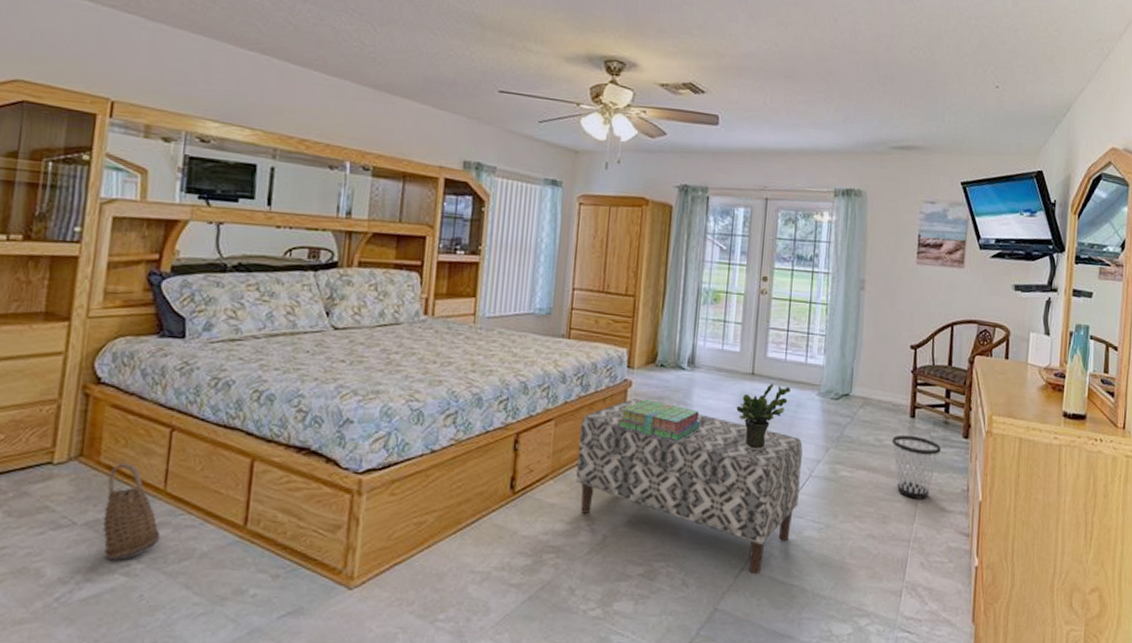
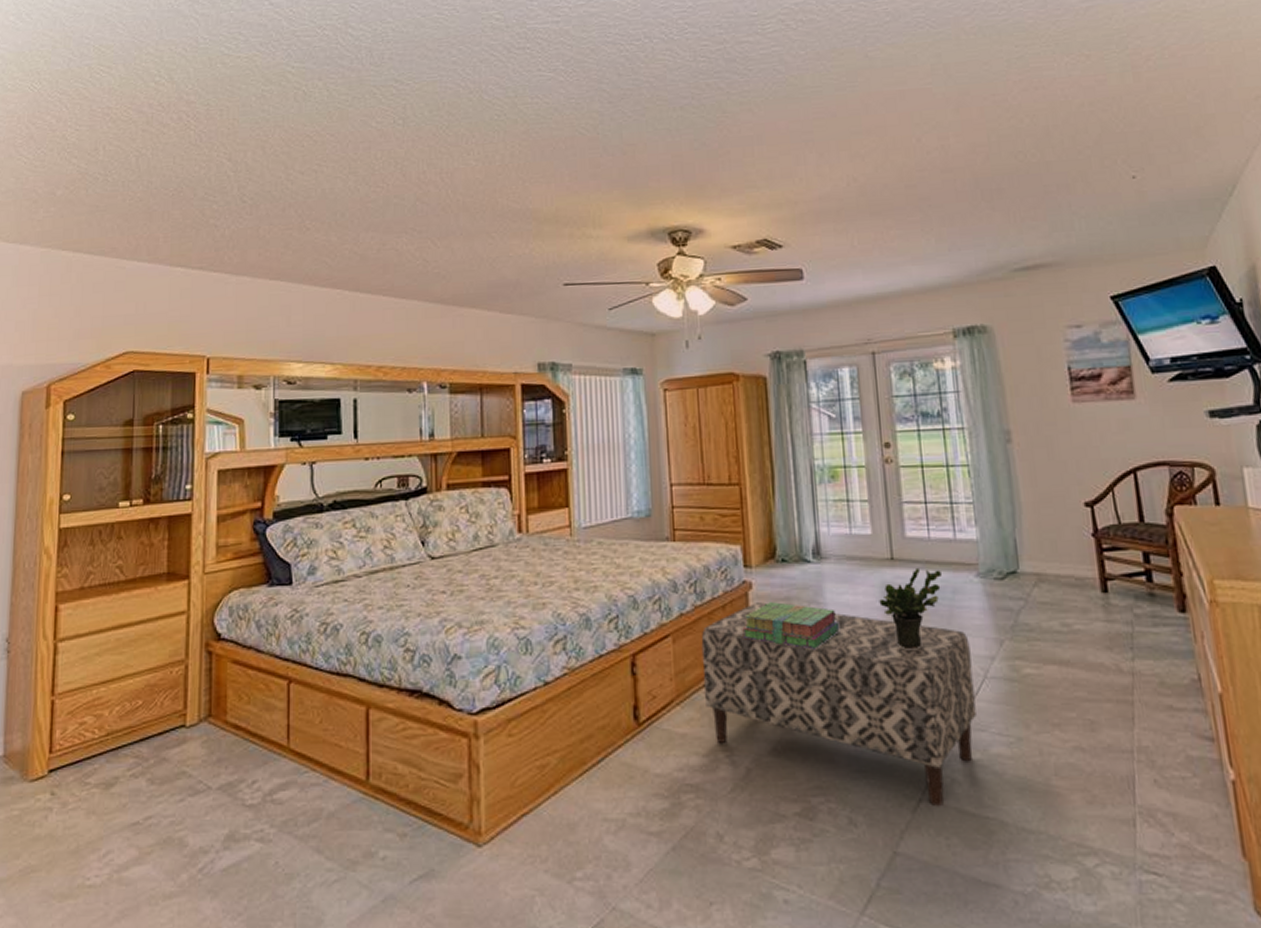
basket: present [102,463,161,561] -> none [235,720,288,826]
wastebasket: present [892,435,941,499] -> none [1083,615,1152,696]

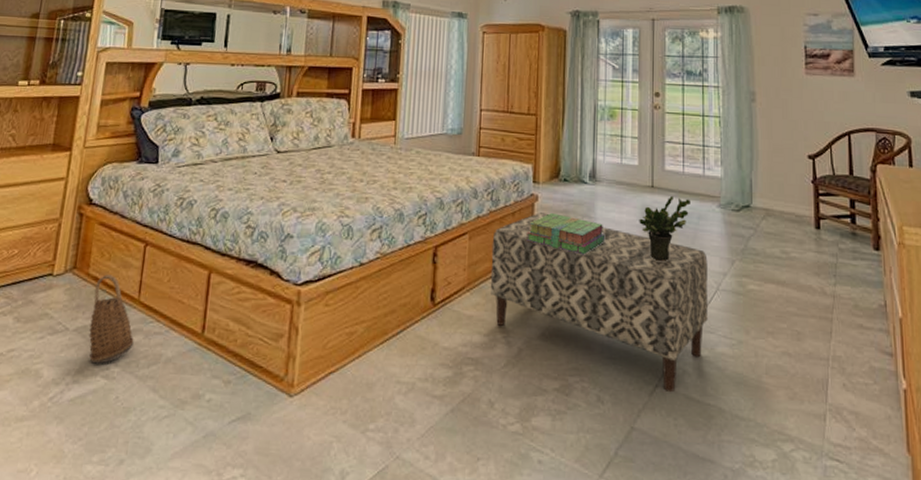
basket: none [235,720,288,826] -> present [88,274,134,364]

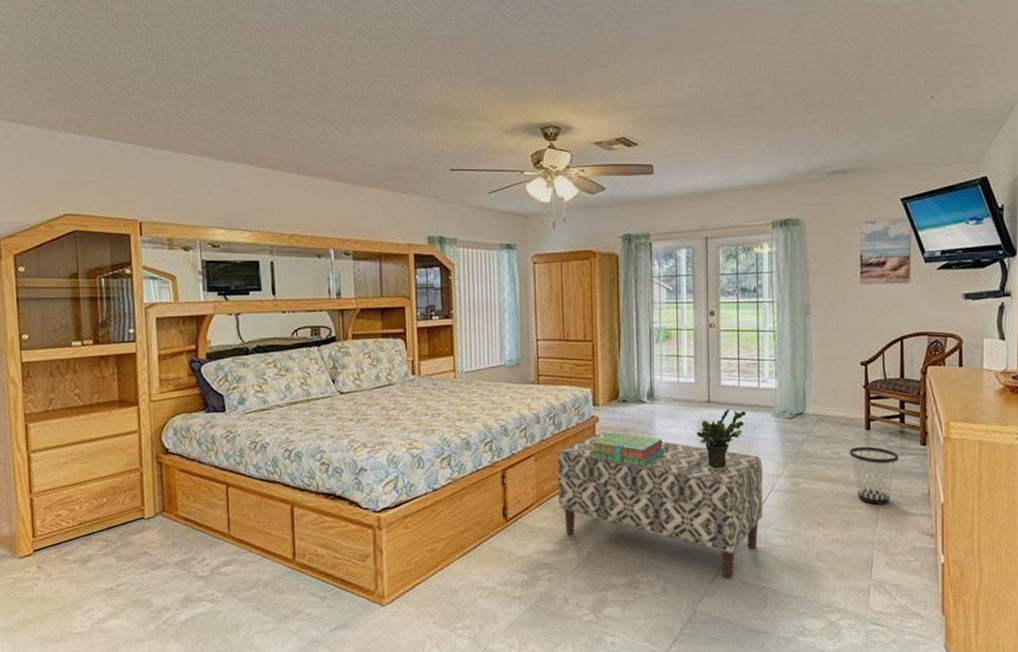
basket: present [88,274,134,364] -> none [186,514,232,591]
wastebasket: none [798,247,851,315] -> present [849,446,899,505]

